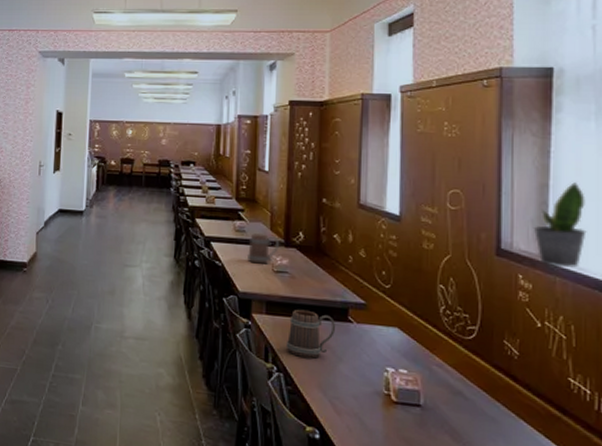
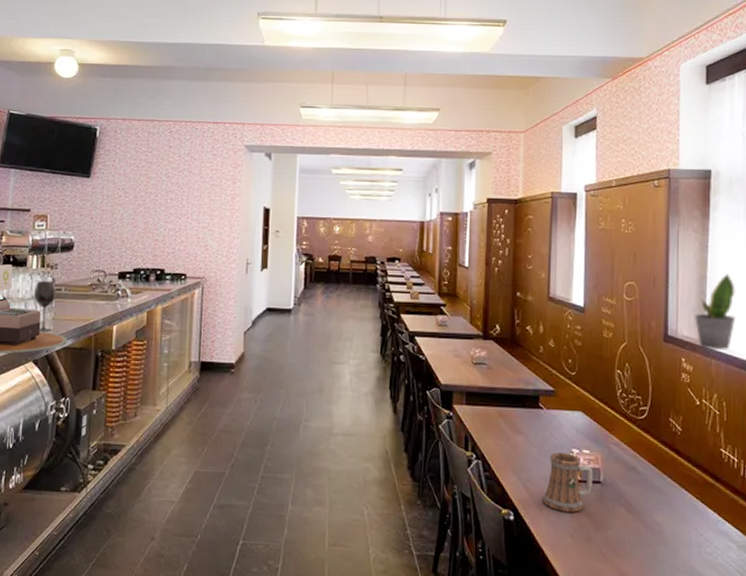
beer mug: present [246,233,280,265] -> none [448,327,479,358]
beer mug: present [285,309,336,359] -> none [484,398,529,445]
beer mug: none [352,370,412,437] -> present [542,452,594,513]

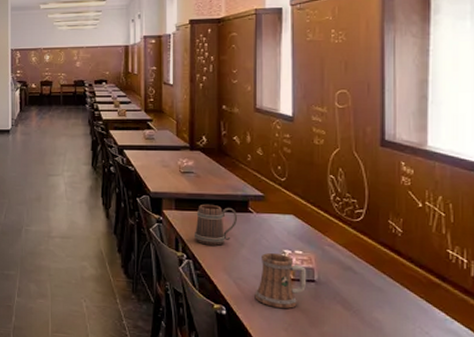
beer mug: none [484,398,529,445] -> present [193,204,238,246]
potted plant: present [693,274,736,350] -> none [414,77,463,153]

